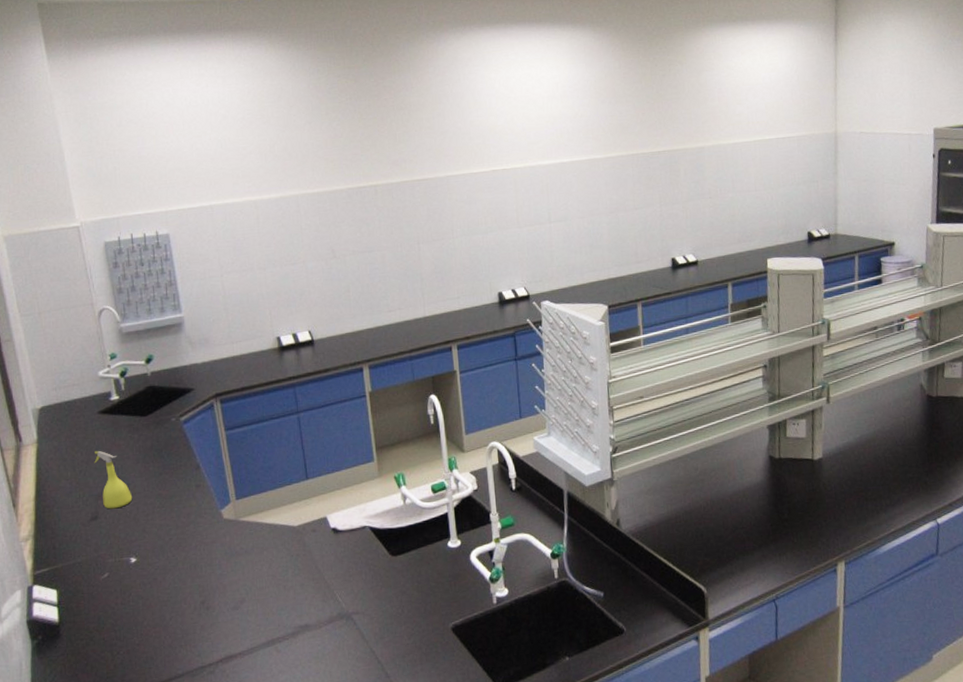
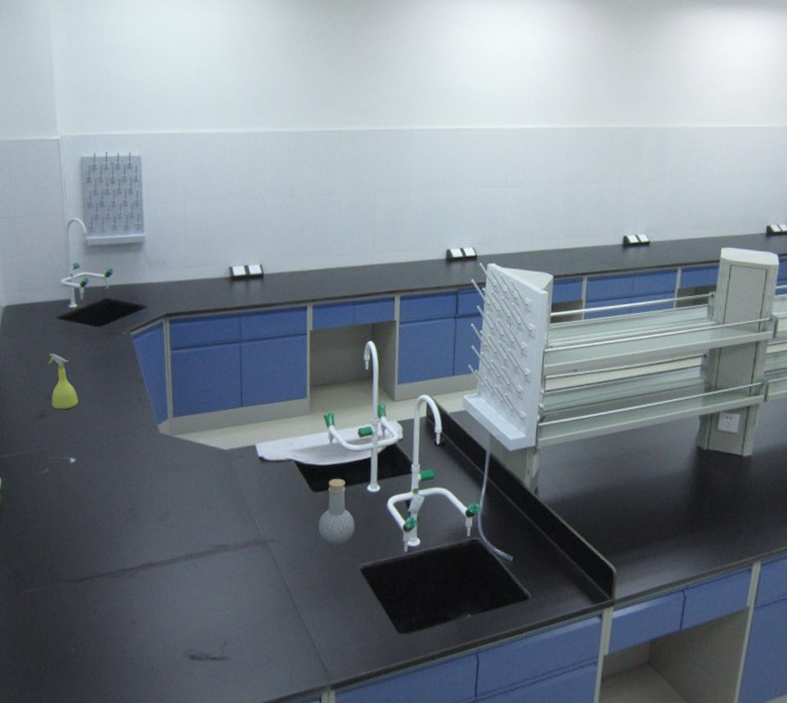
flask: none [401,538,440,608] -> present [318,478,355,546]

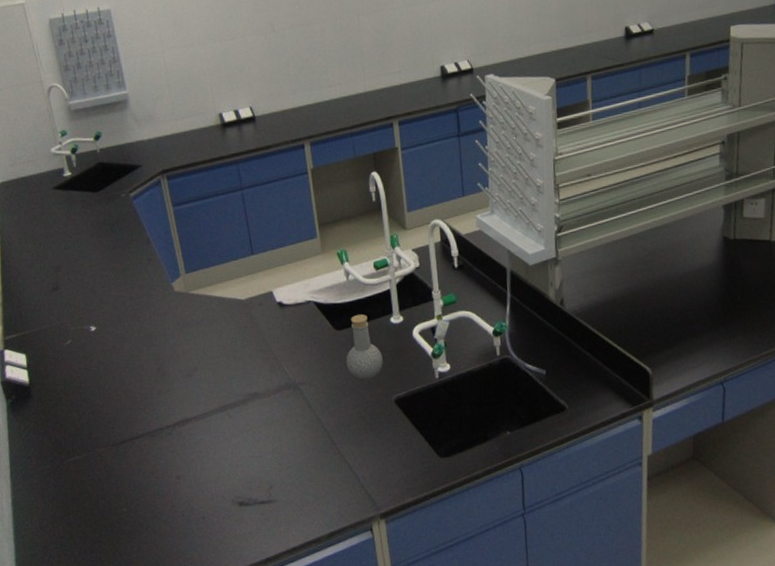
spray bottle: present [48,353,79,410] -> none [52,224,90,281]

